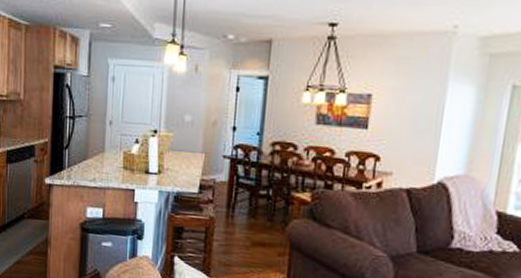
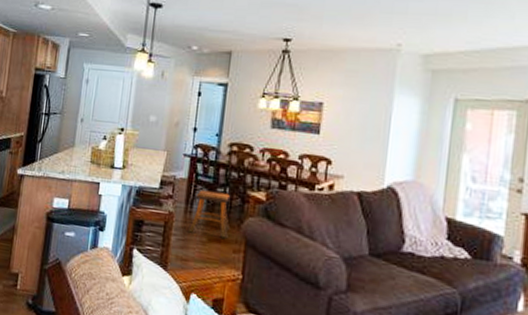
stool: none [229,193,275,242] -> present [187,190,231,239]

